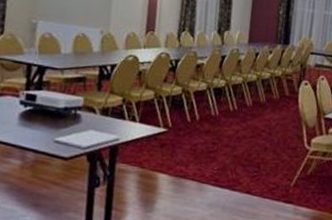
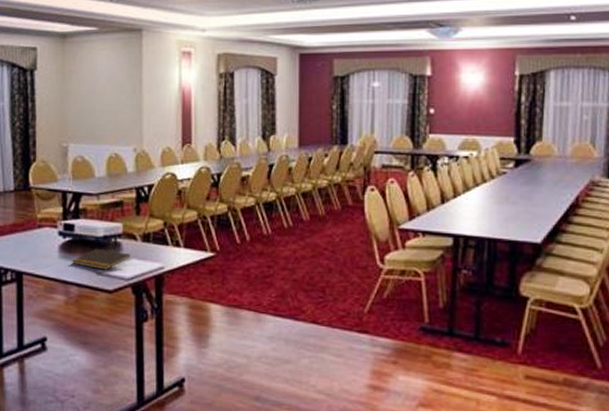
notepad: none [31,119,89,139] -> present [72,249,131,270]

